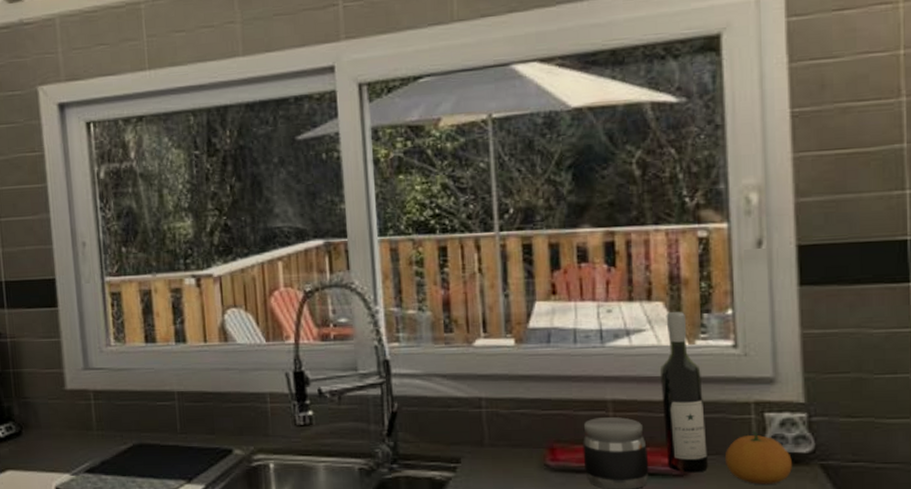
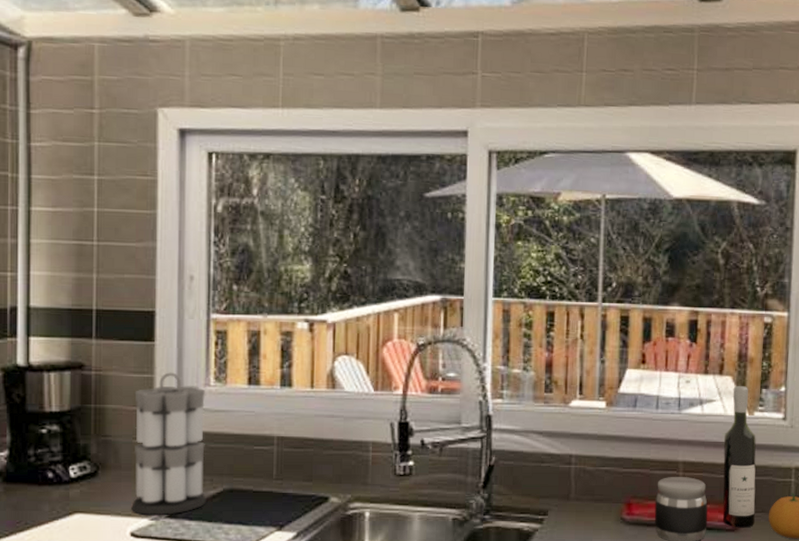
spice rack: none [45,335,119,470] -> present [131,372,206,515]

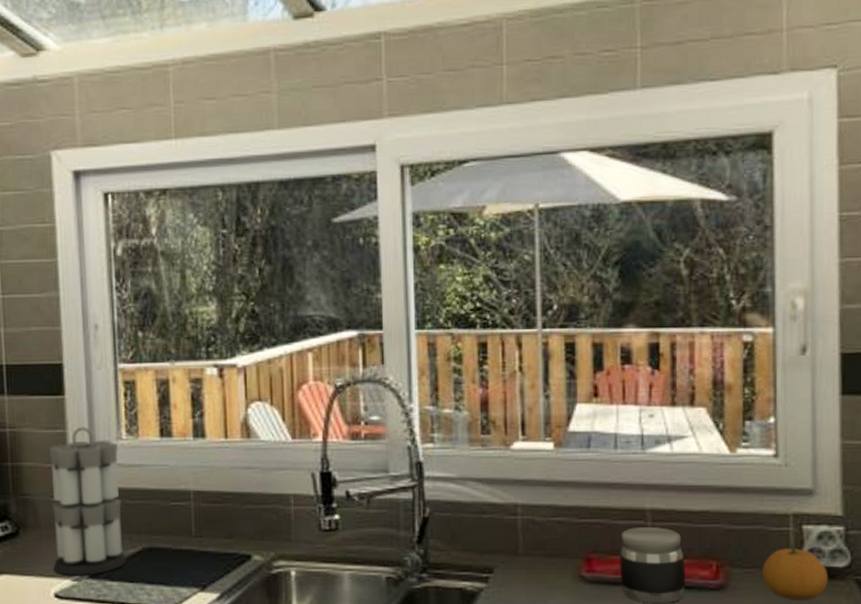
bottle: present [722,385,756,528] -> none [700,417,745,587]

